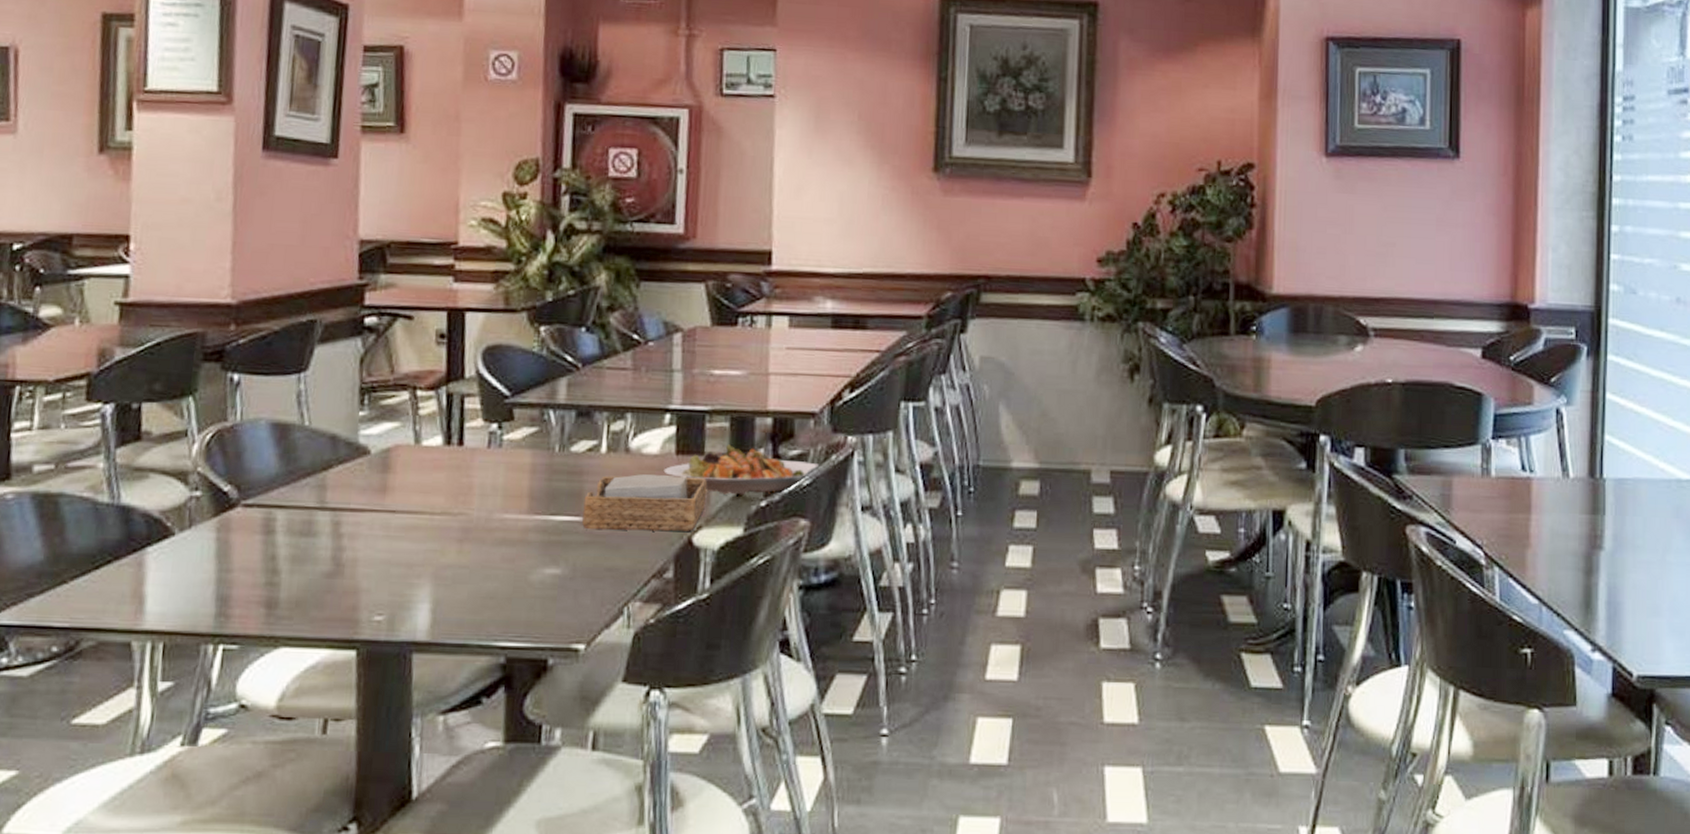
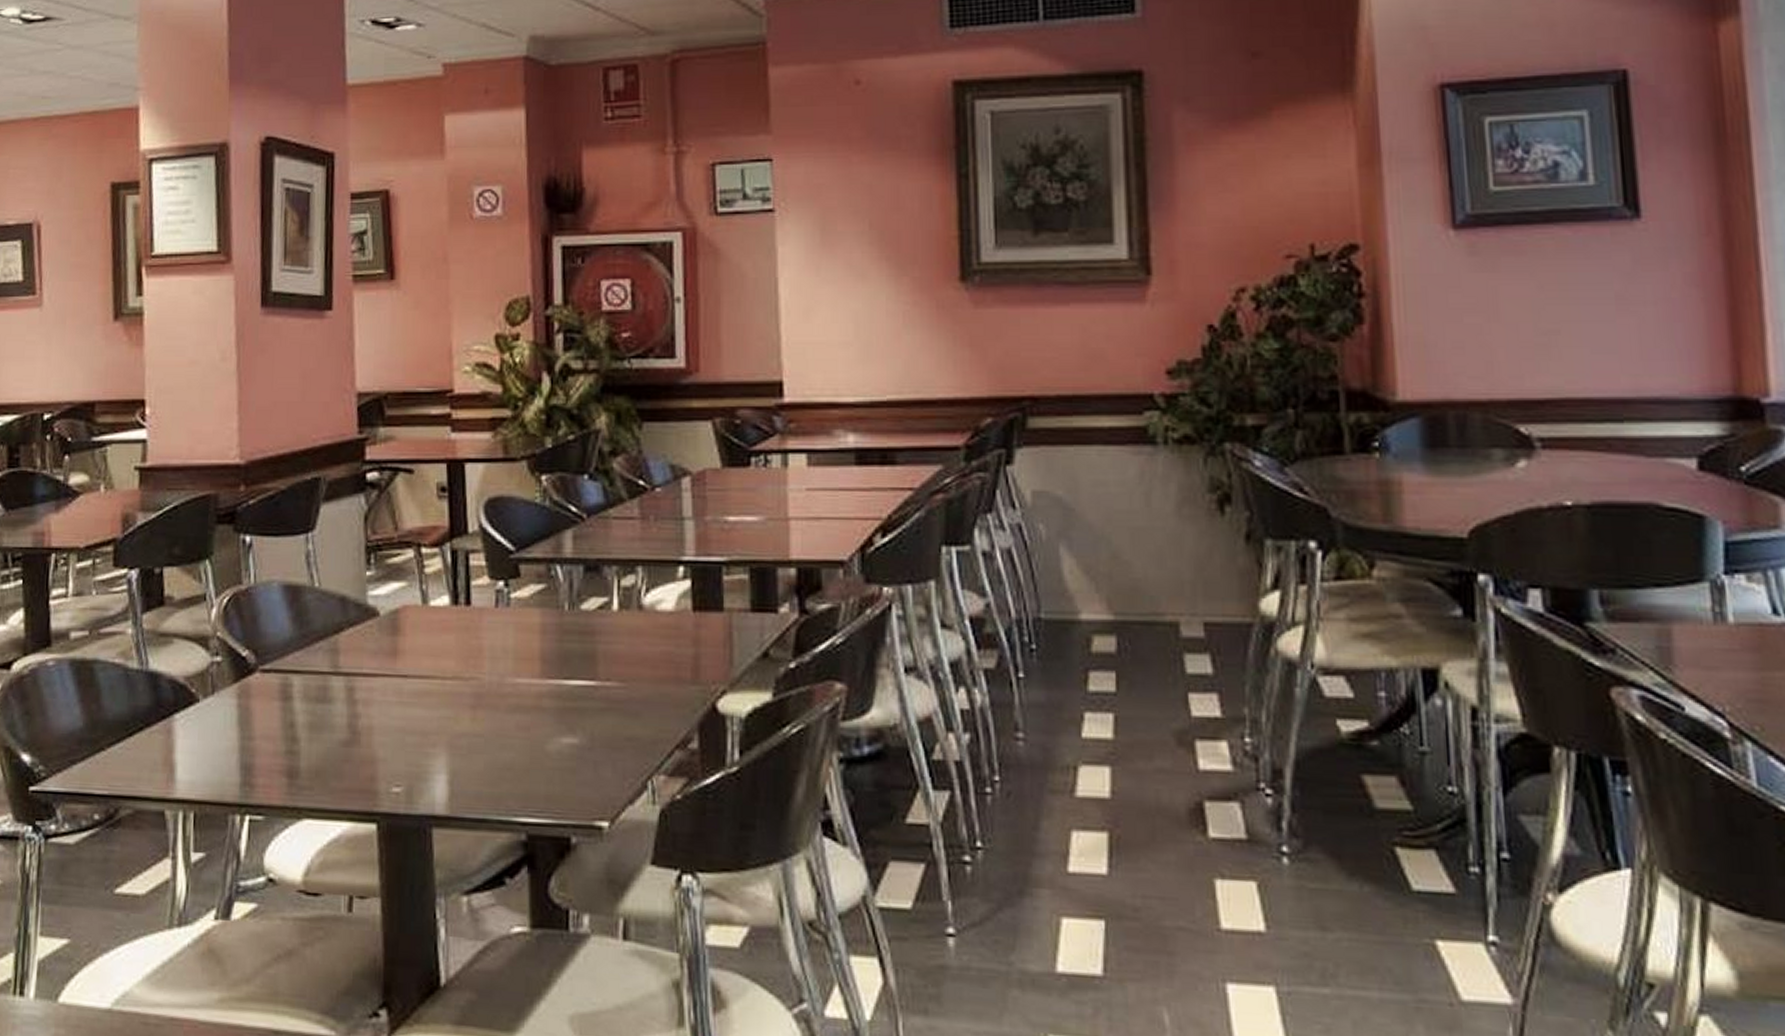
napkin holder: present [582,474,707,532] -> none [598,633,729,697]
salad: present [663,444,821,495] -> none [680,599,855,656]

